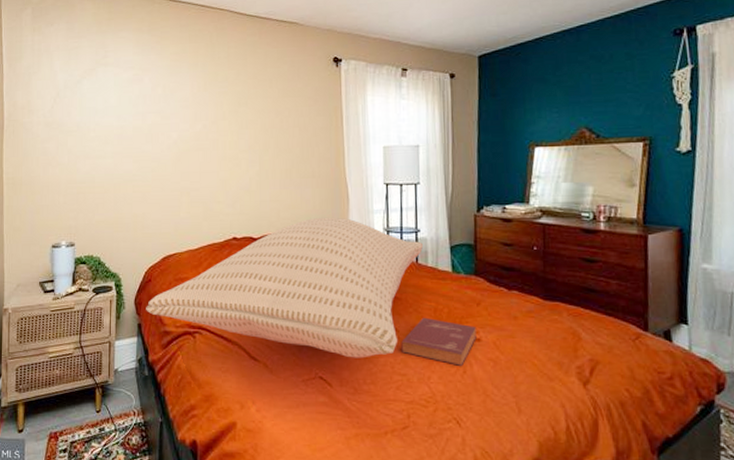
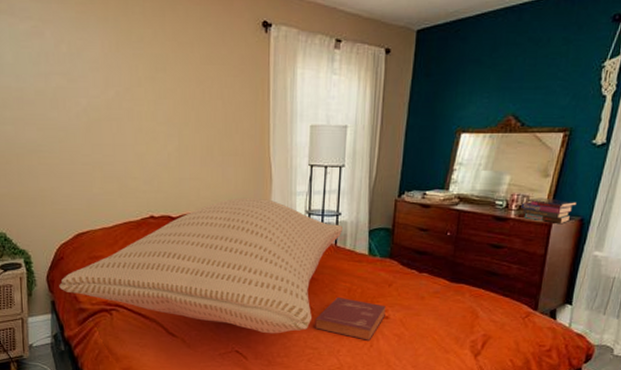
books: none [609,208,671,236] -> present [521,197,577,225]

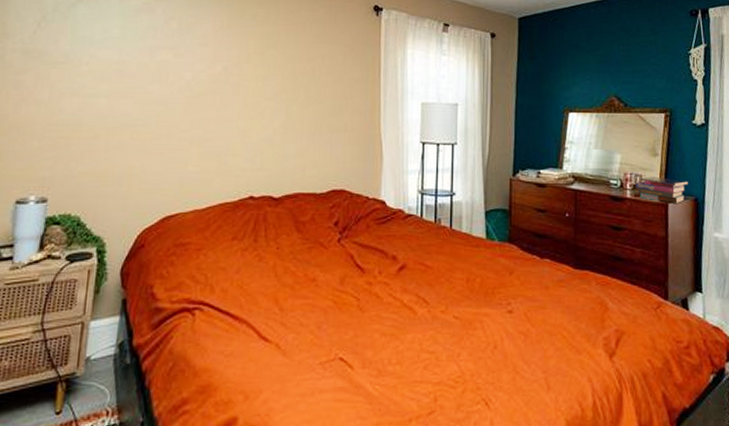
pillow: present [59,197,342,334] -> none [134,176,457,335]
book: present [315,296,386,340] -> none [431,287,508,340]

